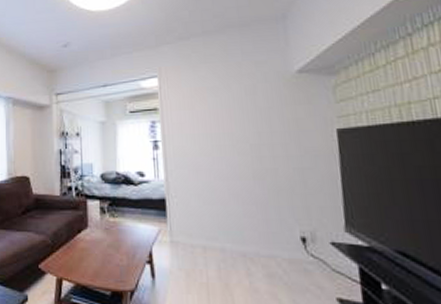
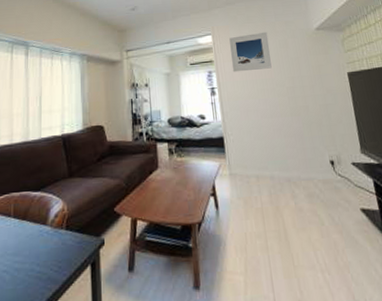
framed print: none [180,74,233,124] -> present [229,31,272,73]

